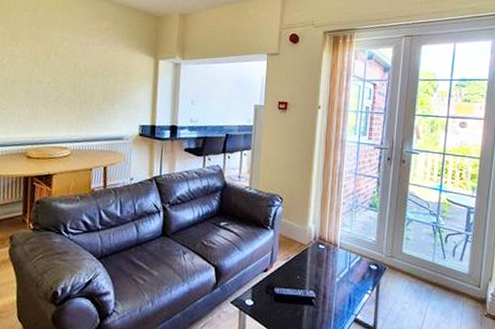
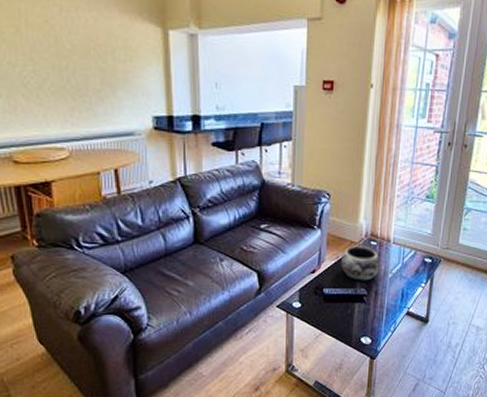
decorative bowl: none [290,248,329,284] -> present [340,246,381,281]

